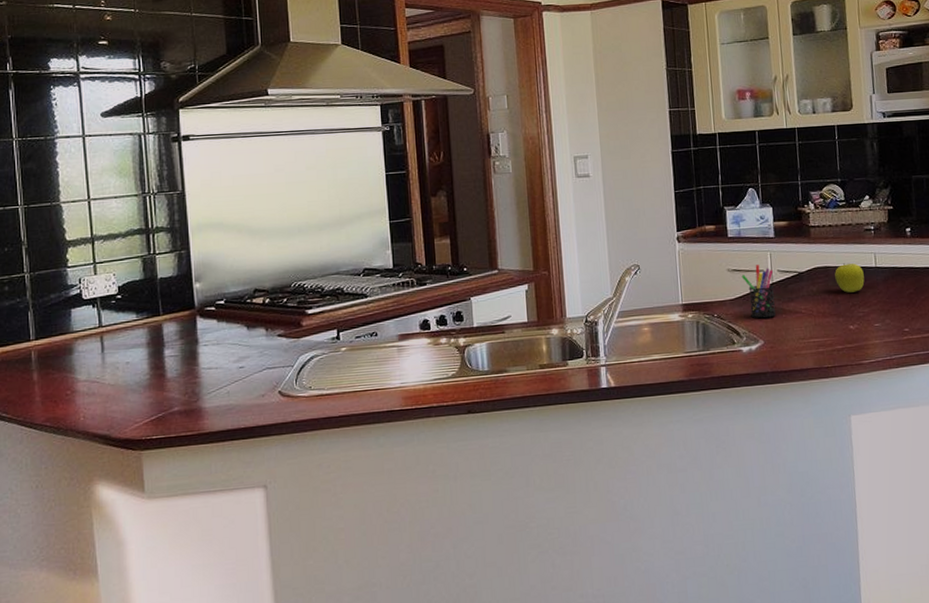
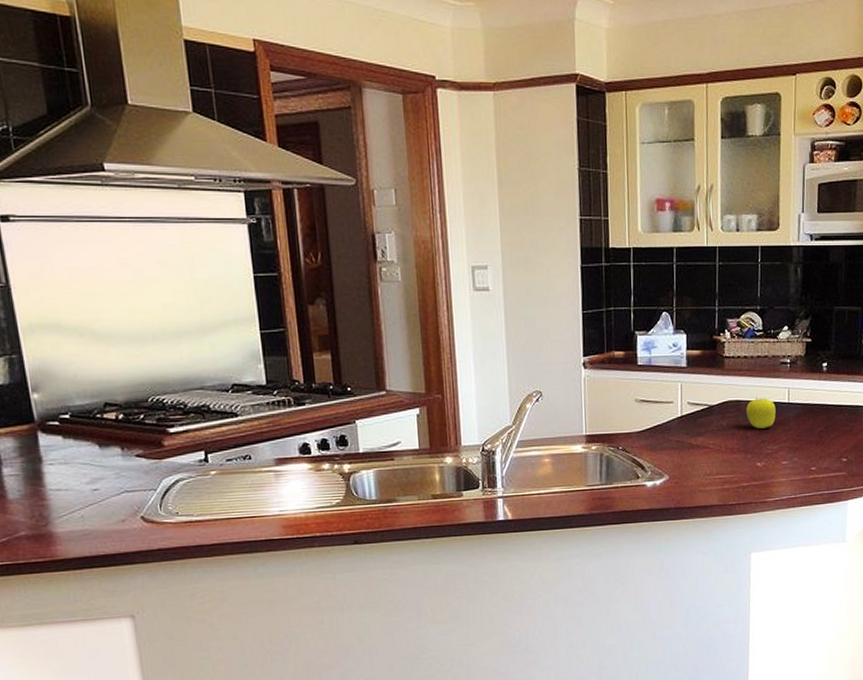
pen holder: present [741,265,776,319] -> none [649,396,683,453]

